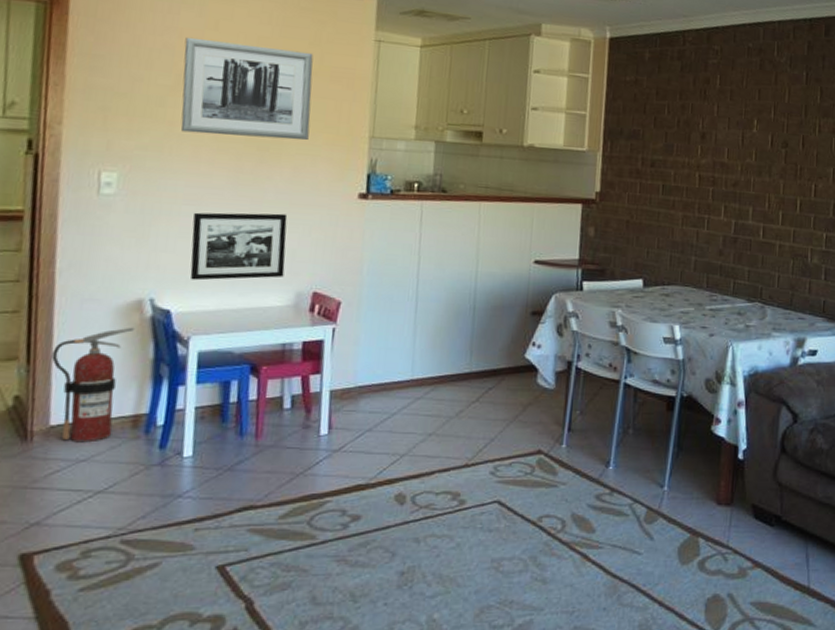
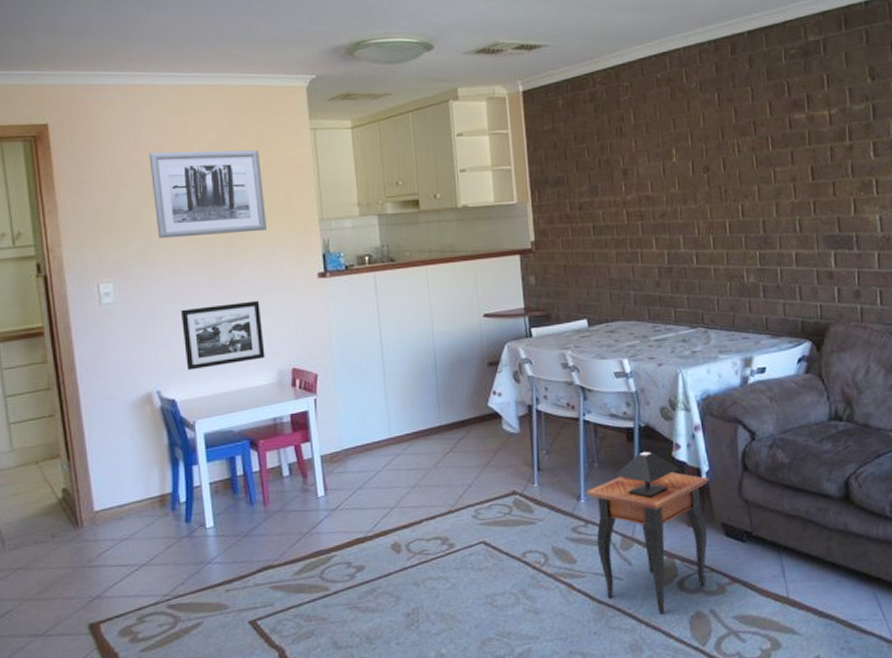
fire extinguisher: present [52,327,135,443] -> none [86,418,149,524]
side table: none [617,422,746,594] -> present [587,451,710,614]

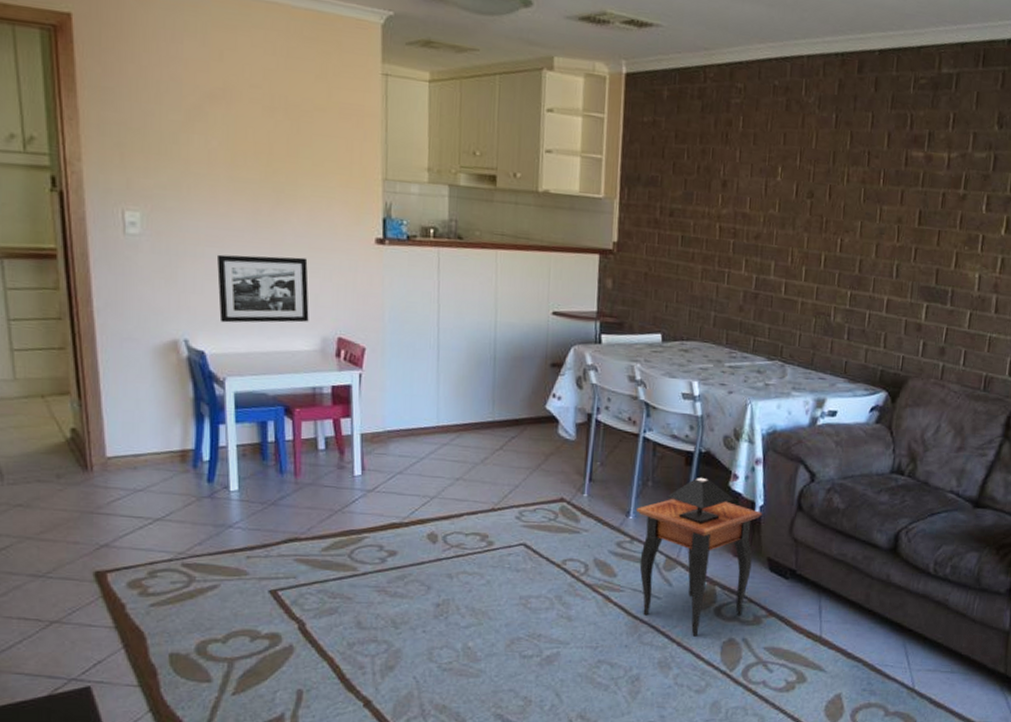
wall art: present [149,149,267,239] -> none [191,68,323,182]

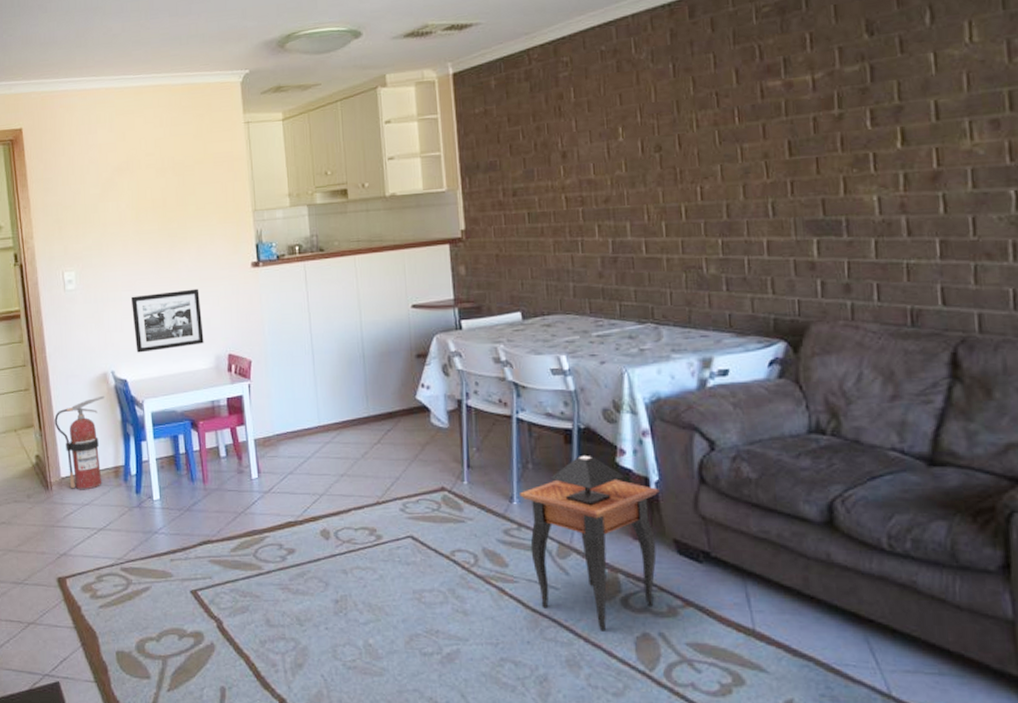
fire extinguisher: none [100,366,174,474] -> present [54,395,105,490]

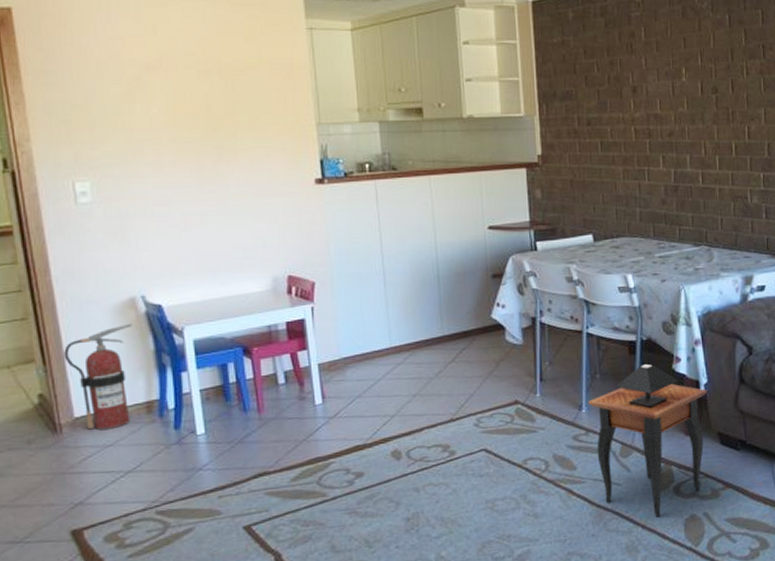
picture frame: present [130,288,204,353] -> none [165,205,259,275]

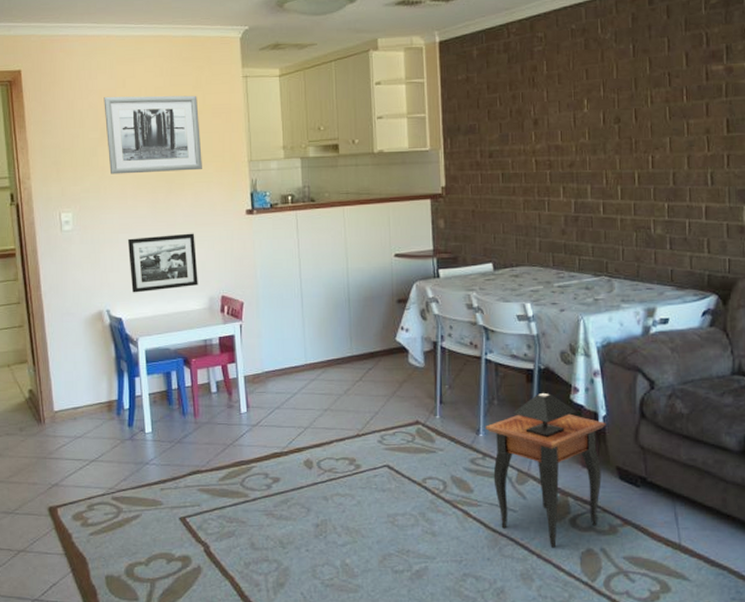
fire extinguisher: present [64,323,133,431] -> none [48,333,100,424]
wall art: none [128,44,260,137] -> present [104,95,202,175]
picture frame: none [165,205,259,275] -> present [127,233,198,293]

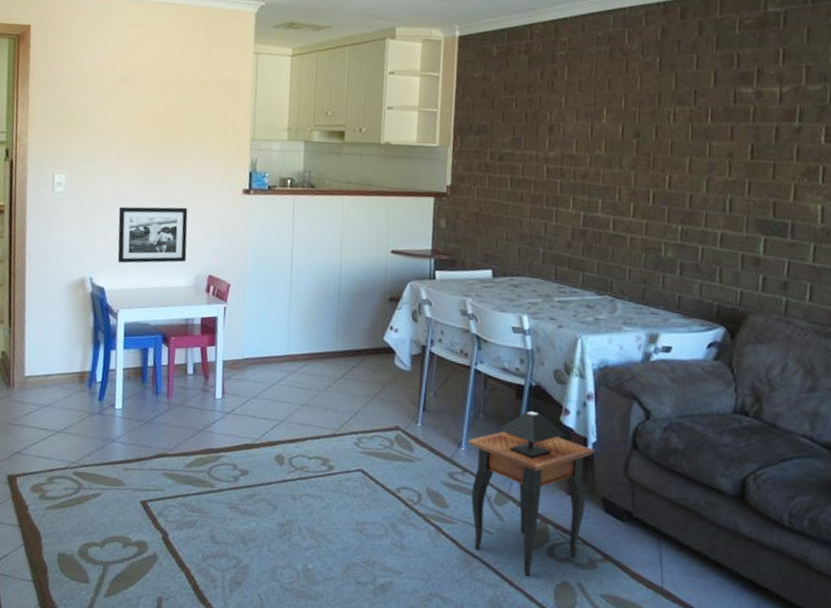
wall art: present [104,95,202,175] -> none [108,59,206,144]

